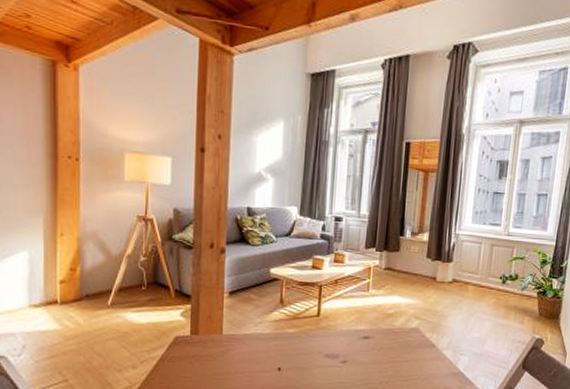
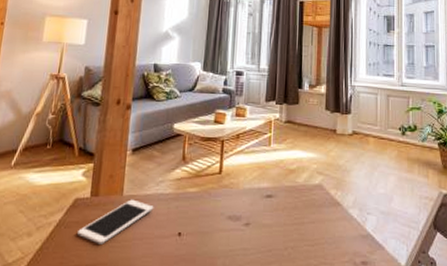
cell phone: none [181,338,254,377] -> present [78,199,154,245]

